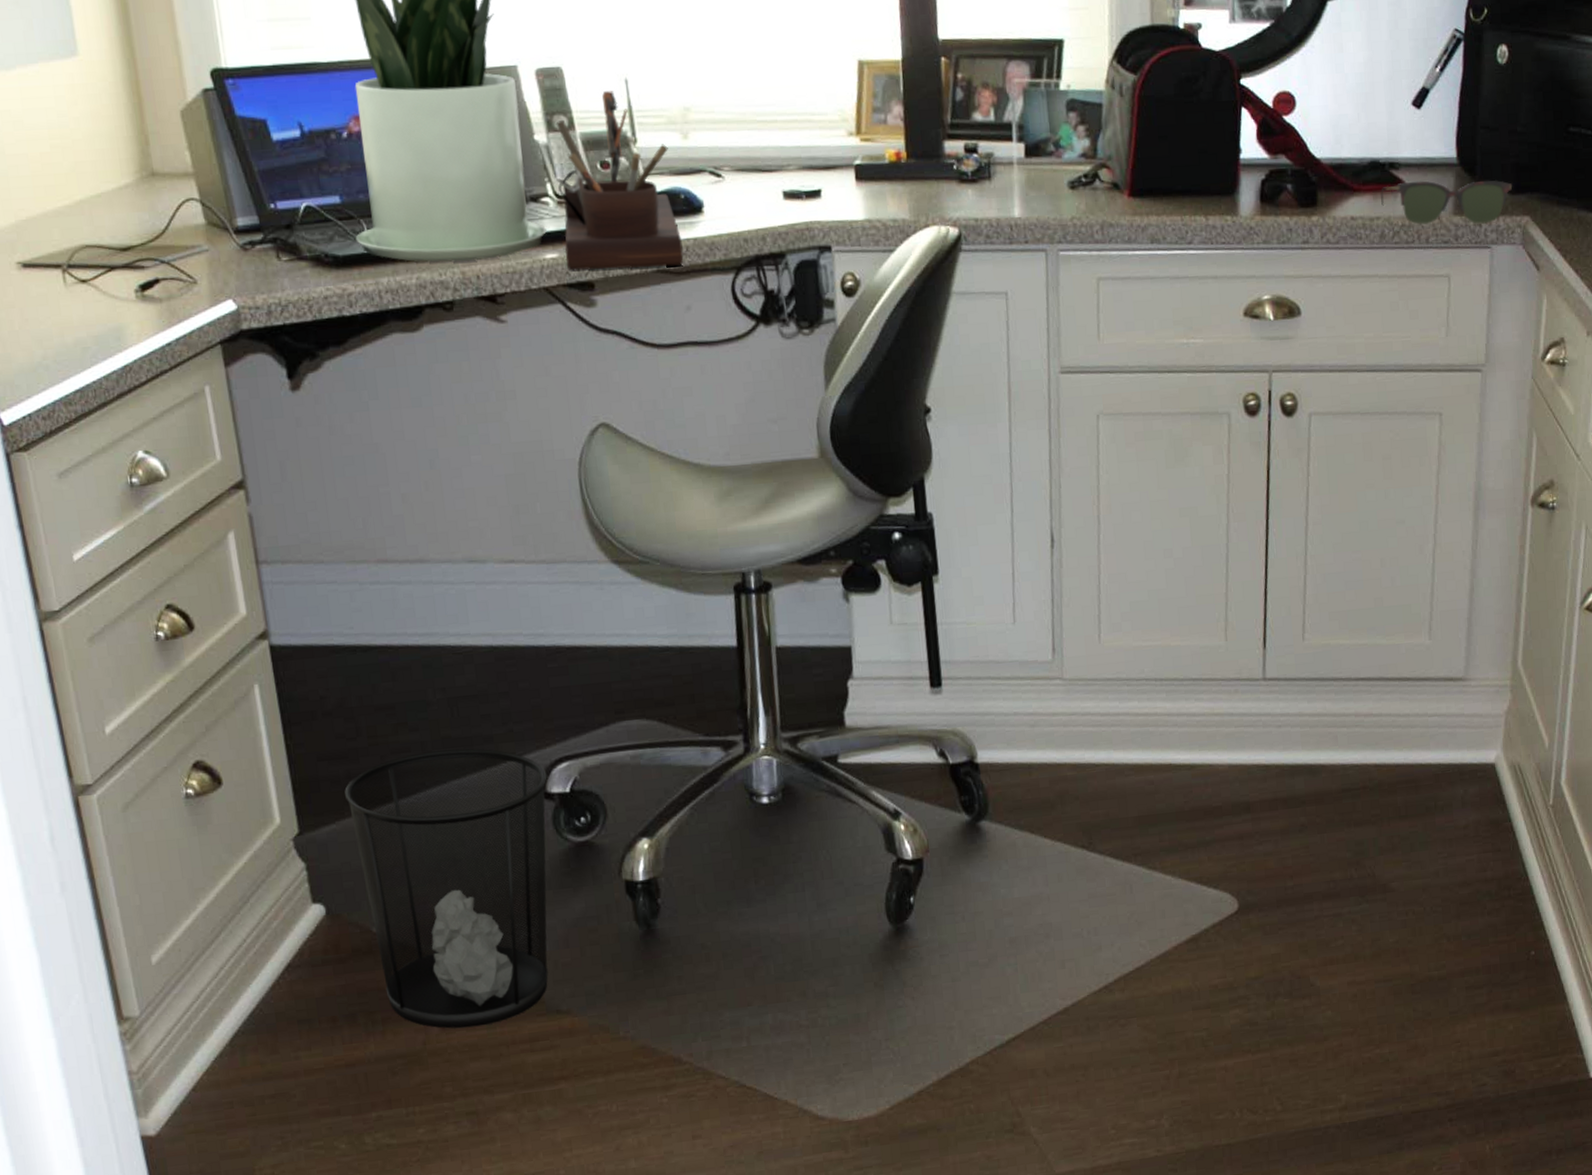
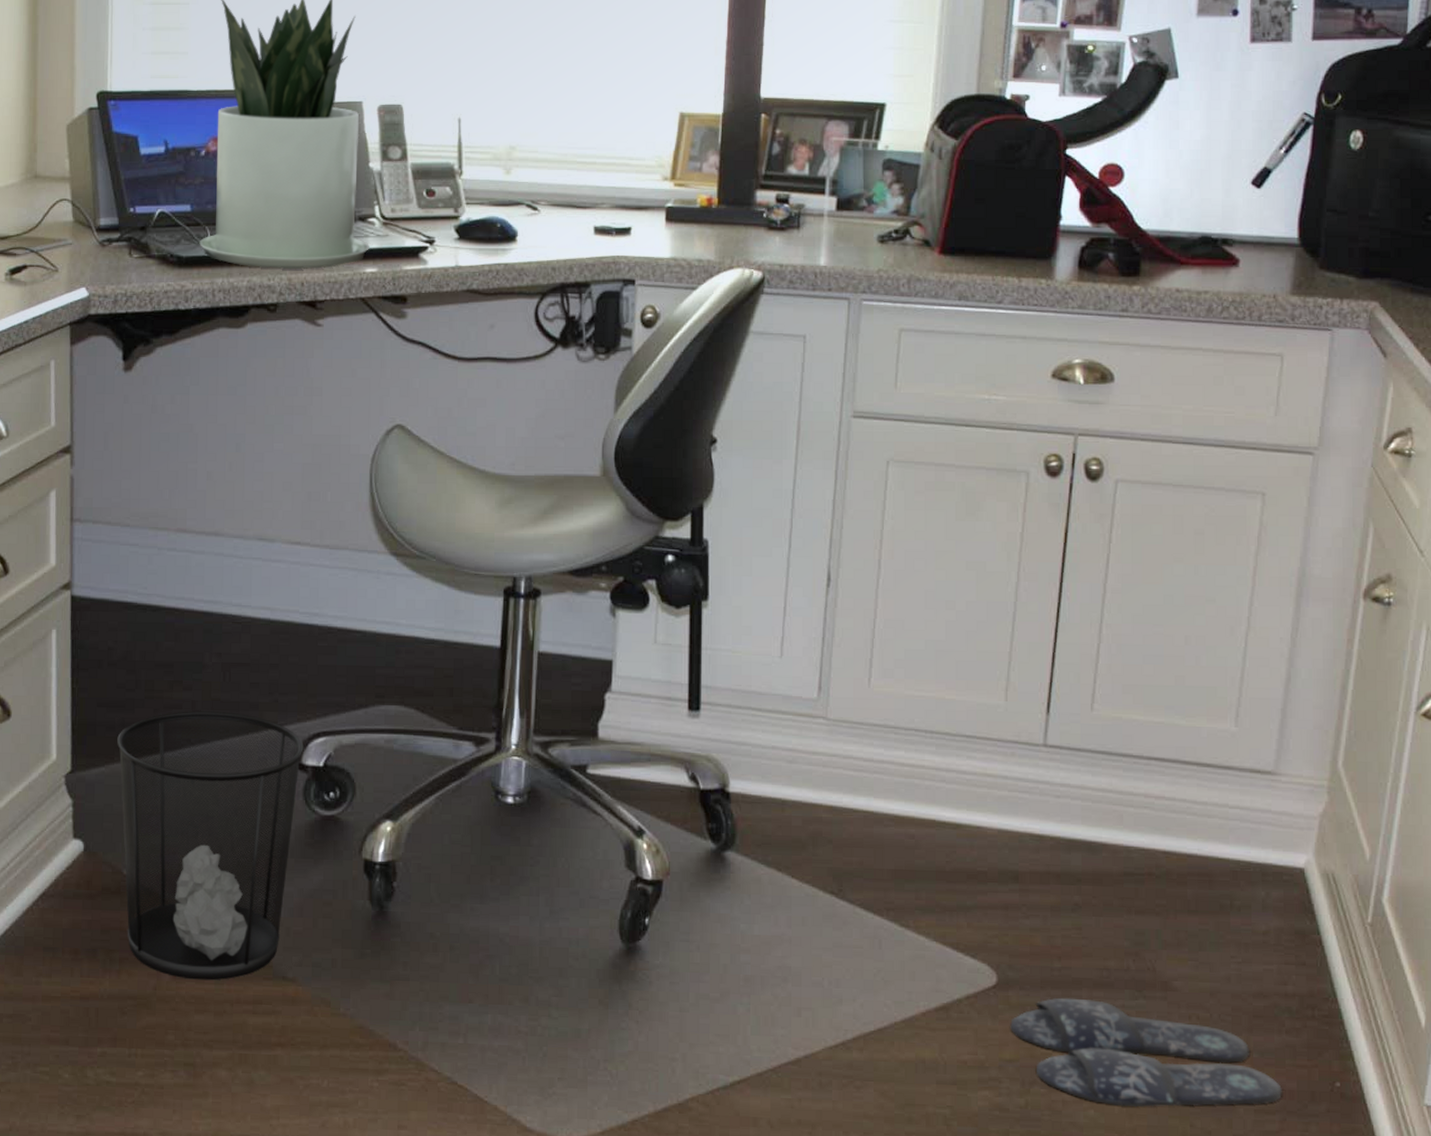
desk organizer: present [555,91,683,271] -> none [383,128,493,288]
slippers: none [1253,911,1488,1004] -> present [1010,997,1282,1108]
sunglasses: present [1380,179,1513,225] -> none [1211,258,1360,306]

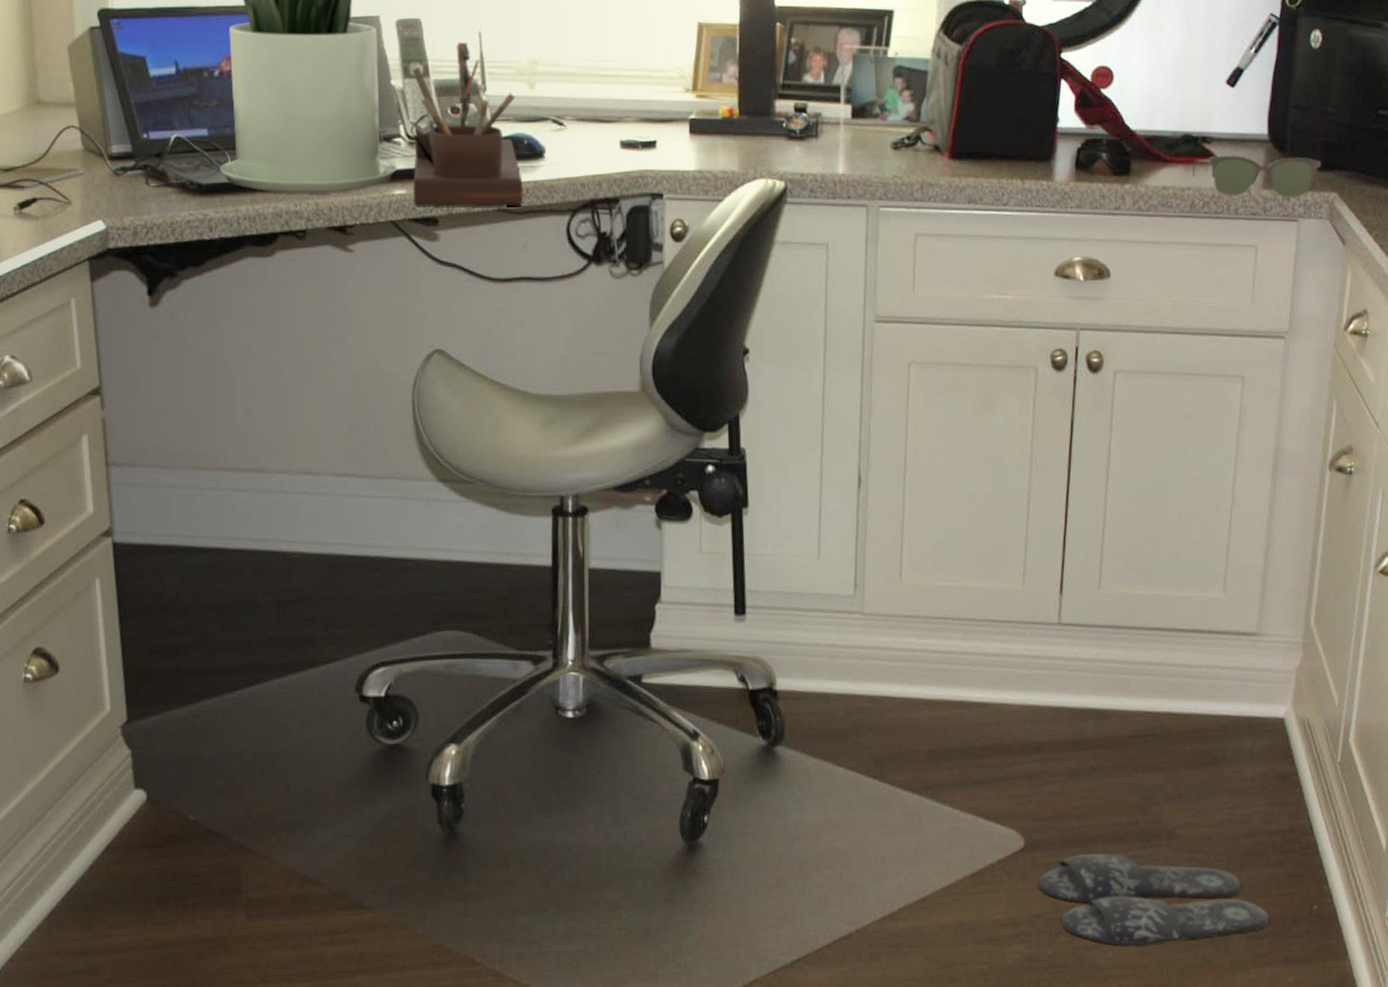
waste bin: present [117,711,304,980] -> none [173,649,364,917]
desk organizer: none [383,128,493,288] -> present [409,42,523,207]
sunglasses: none [1211,258,1360,306] -> present [1192,155,1322,198]

